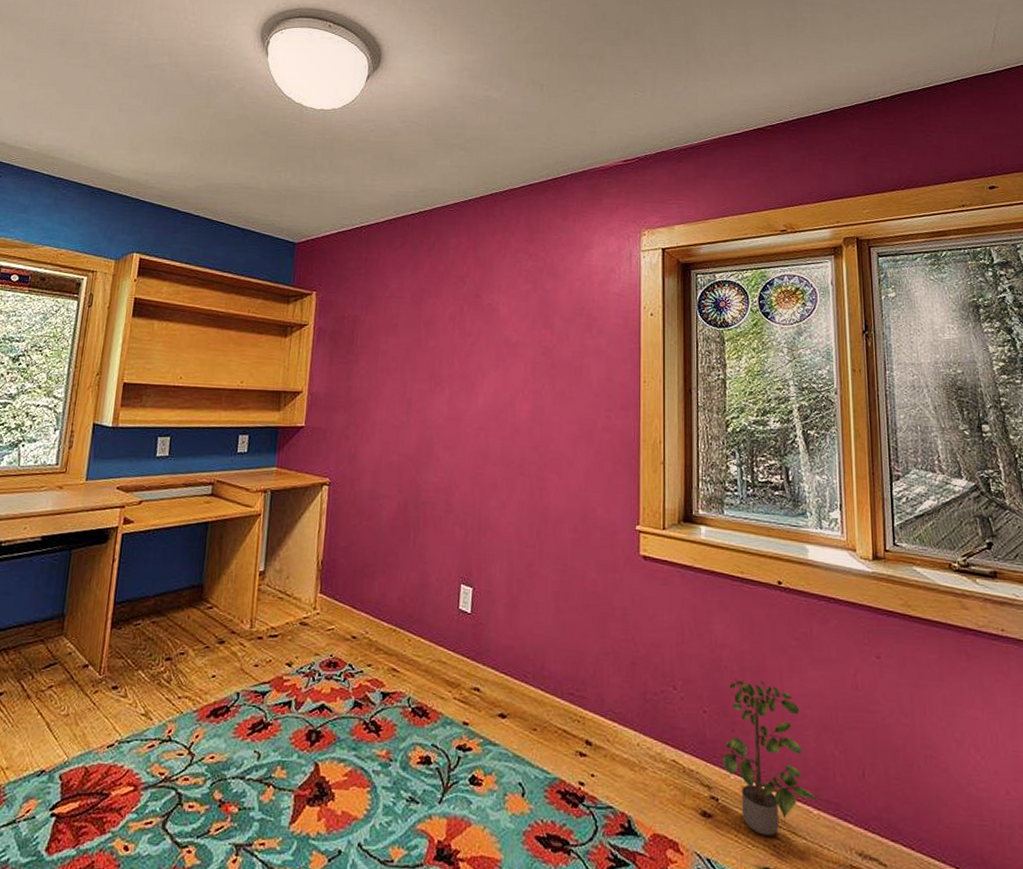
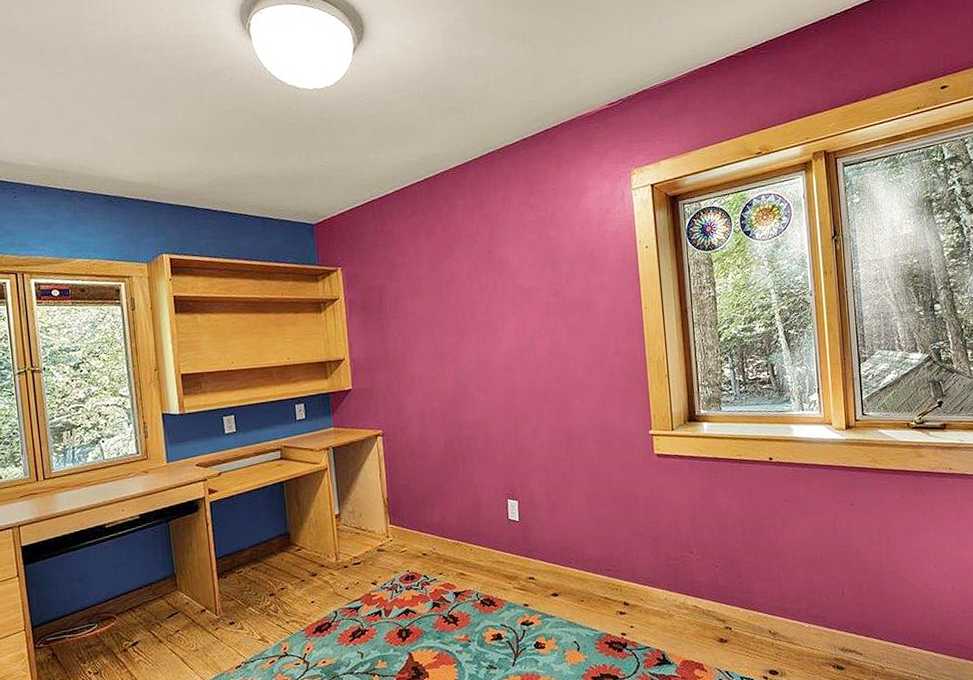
potted plant: present [722,678,819,836] -> none [733,536,809,648]

